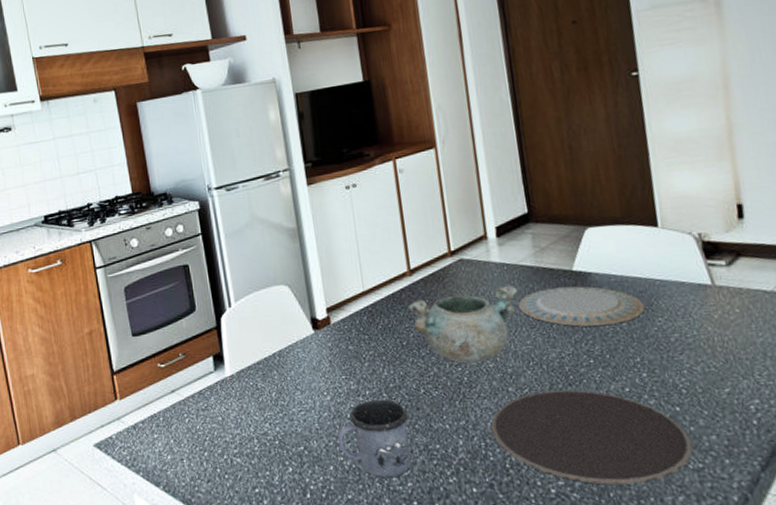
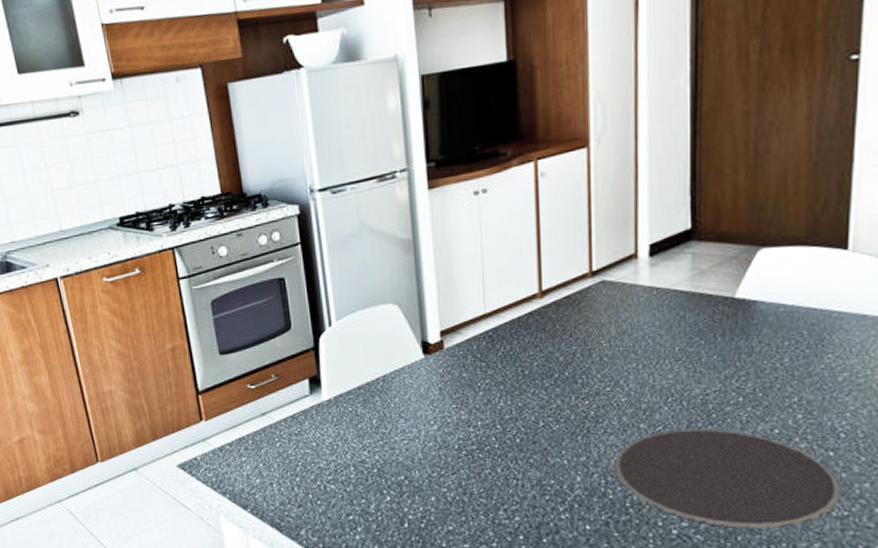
mug: present [337,399,412,479] -> none [442,431,522,512]
decorative bowl: present [407,284,519,364] -> none [534,310,667,397]
plate: present [517,286,645,327] -> none [663,315,814,362]

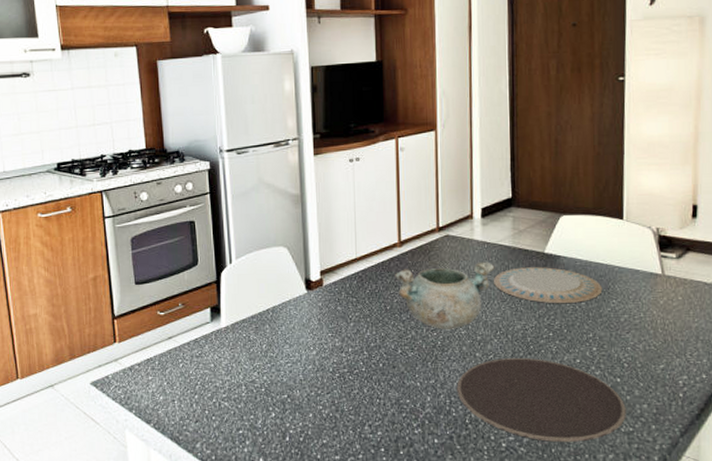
decorative bowl: none [534,310,667,397] -> present [394,260,495,329]
plate: none [663,315,814,362] -> present [493,267,603,304]

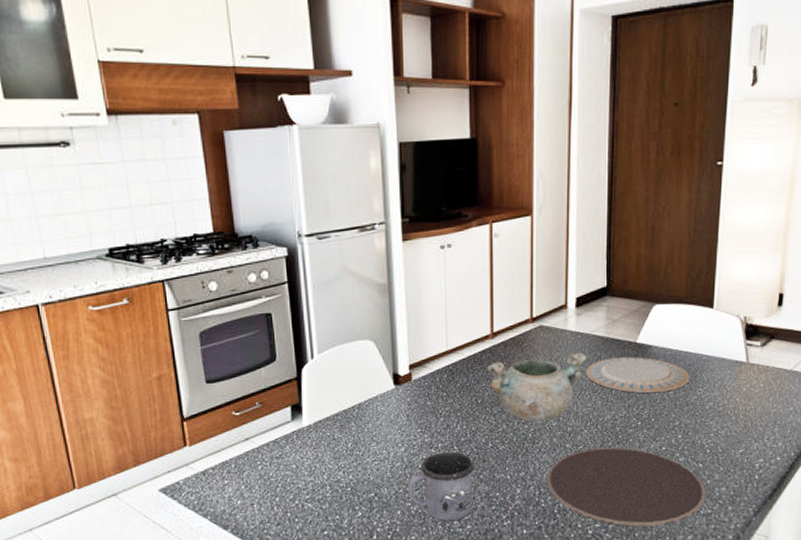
mug: none [319,356,384,427] -> present [407,451,474,522]

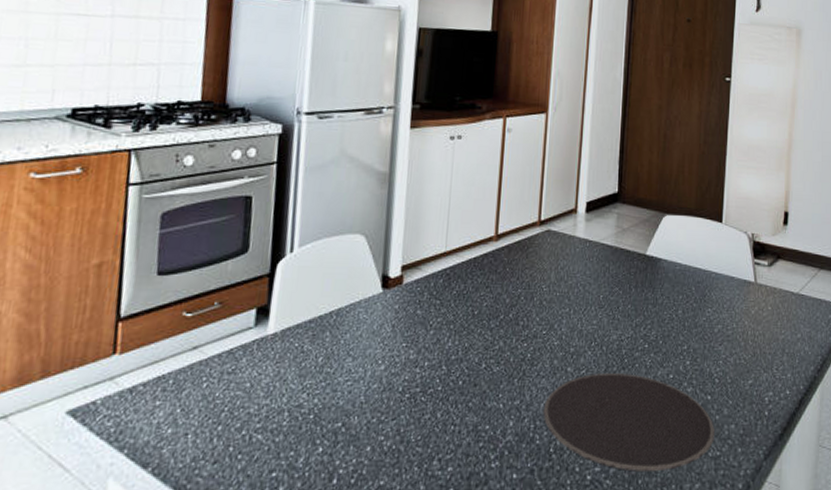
mug: present [407,451,474,522] -> none [382,372,464,462]
decorative bowl: present [486,351,588,422] -> none [487,260,595,339]
plate: present [585,357,690,394] -> none [592,270,699,312]

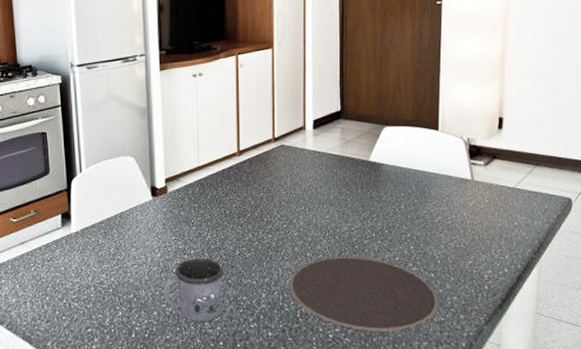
mug: none [382,372,464,462] -> present [163,258,223,323]

